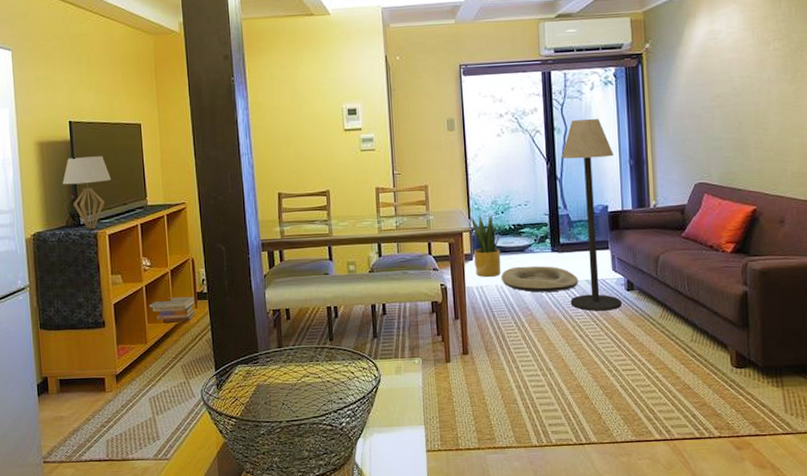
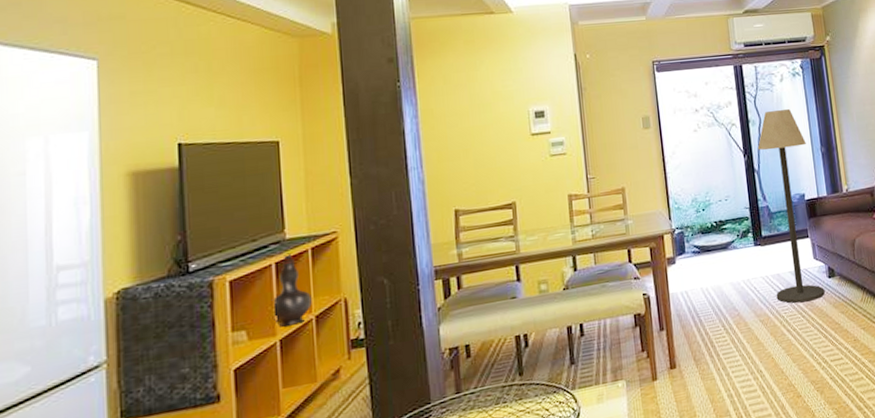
table lamp: present [62,156,111,232] -> none [165,183,235,280]
decorative vase: none [138,217,168,276] -> present [271,253,312,327]
books: present [149,296,195,323] -> none [285,345,348,385]
planter: present [471,214,502,277] -> none [672,212,706,281]
dog bed: present [501,266,579,293] -> none [705,261,783,291]

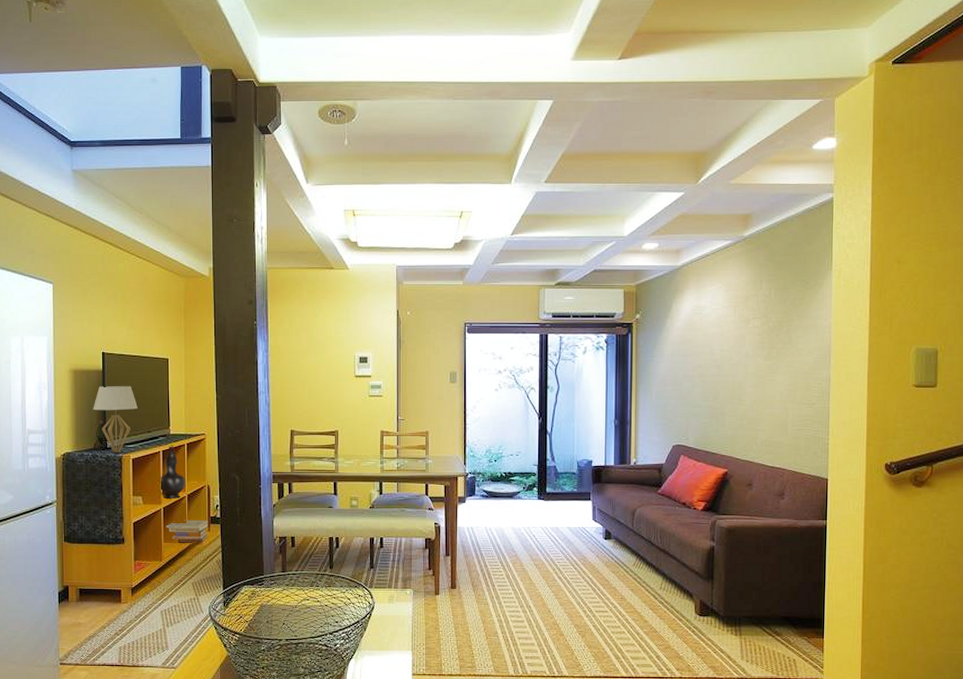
table lamp: none [165,183,235,280] -> present [93,386,138,455]
books: none [285,345,348,385] -> present [166,520,209,543]
floor lamp: present [757,109,825,304] -> none [552,381,601,556]

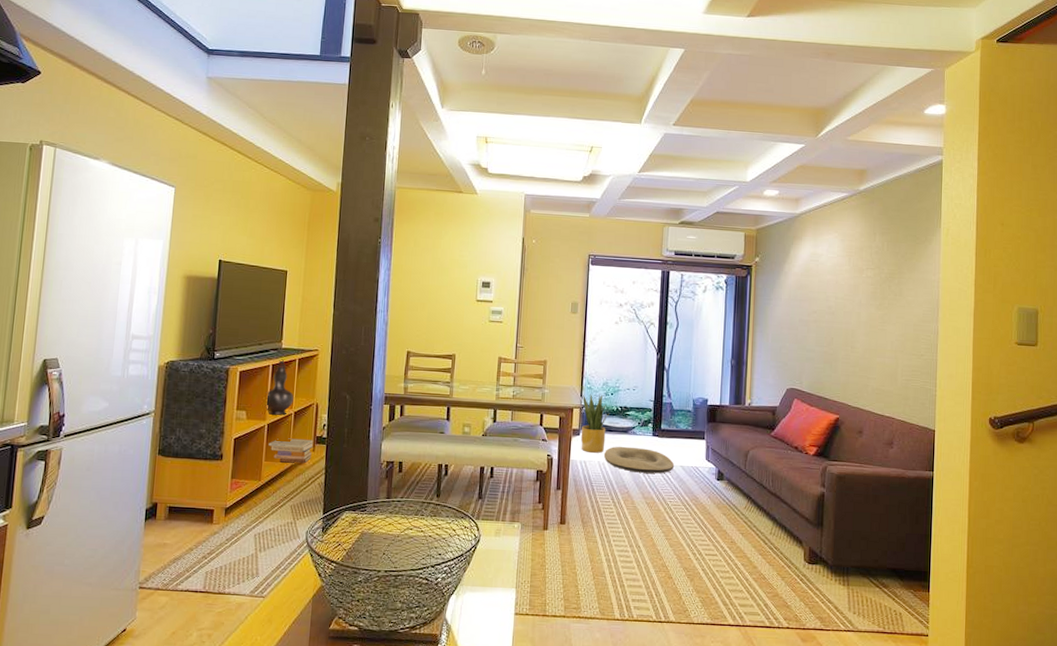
table lamp: present [93,386,138,455] -> none [203,294,251,366]
planter: none [466,461,494,519] -> present [581,393,609,453]
dog bed: none [490,511,562,536] -> present [603,446,675,474]

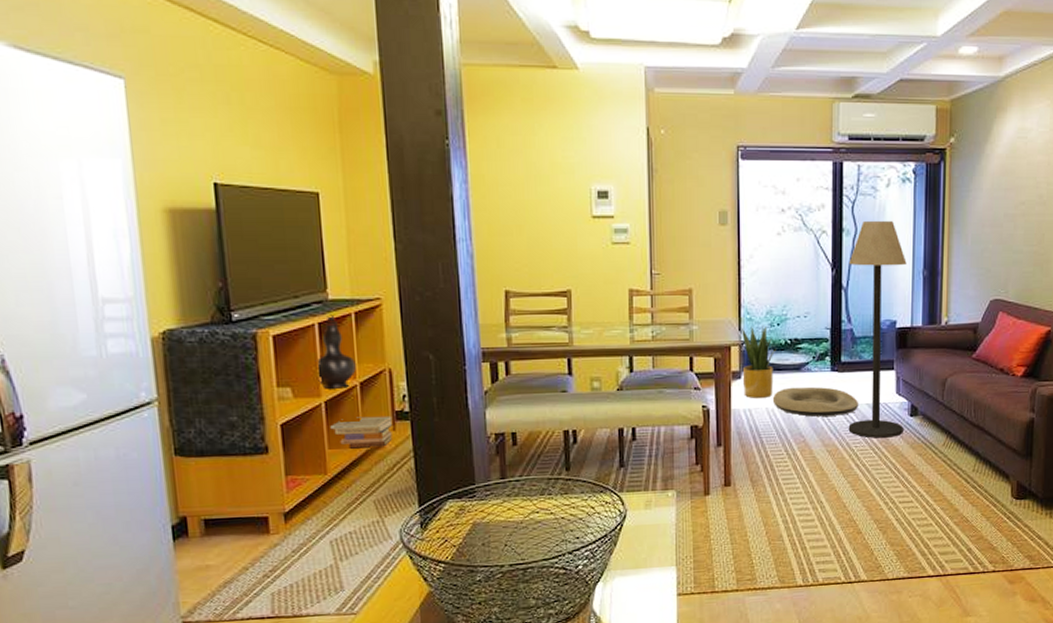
floor lamp: none [664,318,718,497] -> present [848,221,907,438]

